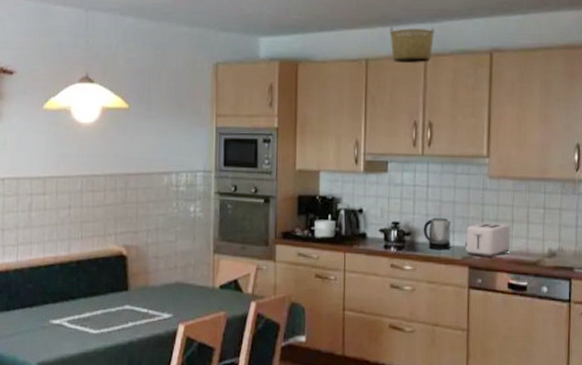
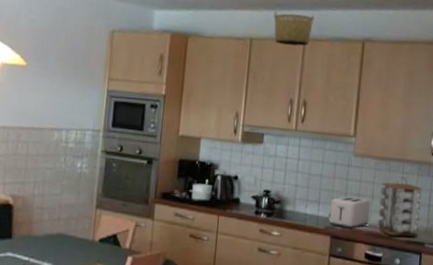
kettle: present [423,217,450,250] -> none [291,188,317,220]
spice rack: none [520,196,568,264] -> present [377,176,423,238]

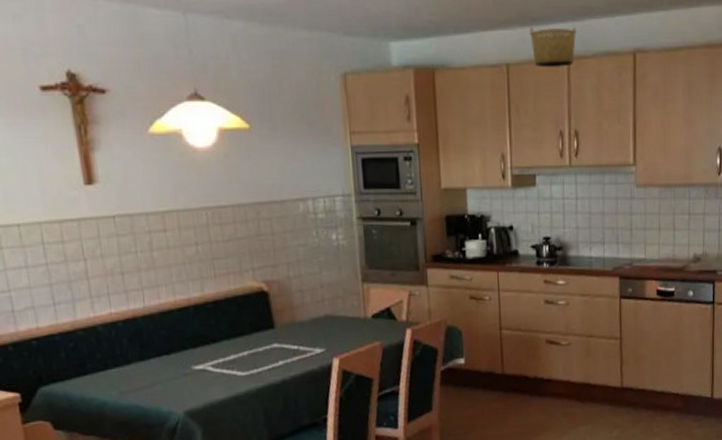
toaster: present [328,196,371,229] -> none [614,231,659,267]
spice rack: present [377,176,423,238] -> none [667,202,711,269]

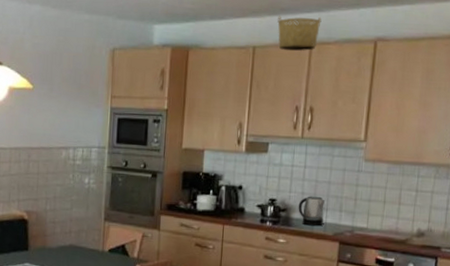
kettle: none [574,229,601,263] -> present [298,196,325,226]

